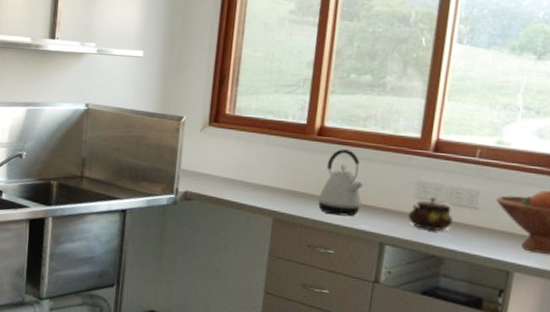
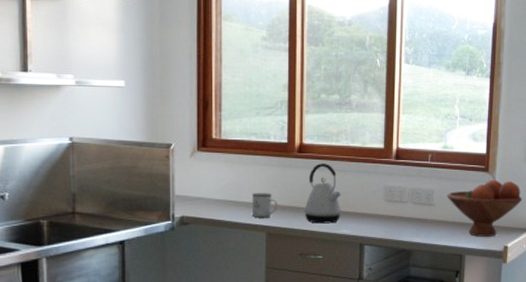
mug: none [260,174,289,202] -> present [252,193,278,218]
teapot: present [407,197,453,232] -> none [380,199,416,229]

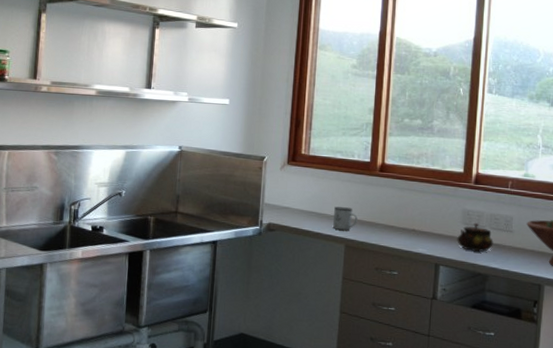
kettle: present [304,163,341,224] -> none [382,183,419,242]
teapot: none [380,199,416,229] -> present [457,222,494,253]

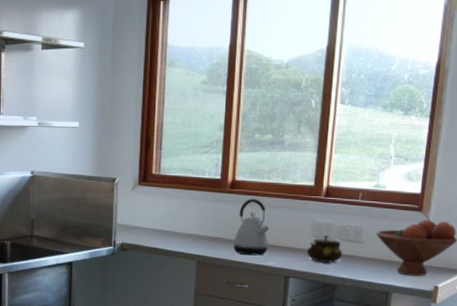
mug: present [333,207,358,231] -> none [185,224,209,248]
kettle: none [382,183,419,242] -> present [233,199,270,256]

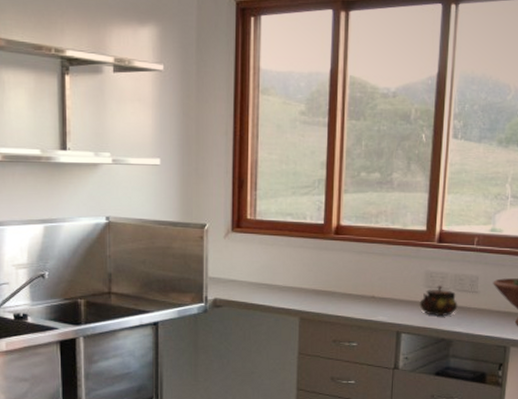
kettle: present [233,199,270,256] -> none [339,246,379,310]

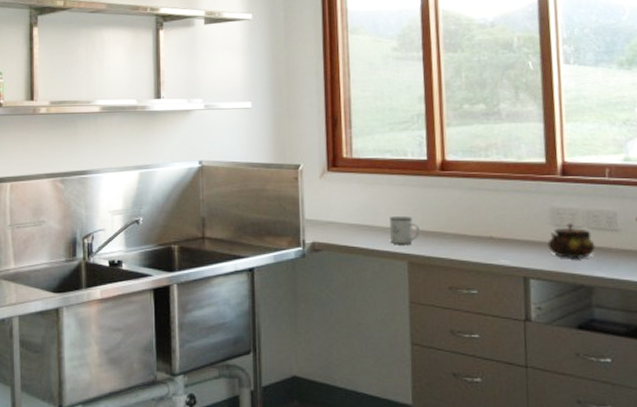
mug: none [286,276,312,303] -> present [390,217,420,245]

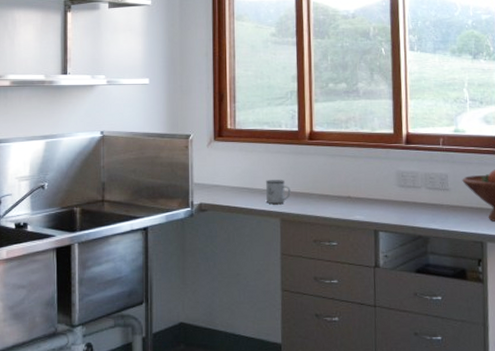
teapot: present [547,223,596,259] -> none [393,184,431,214]

